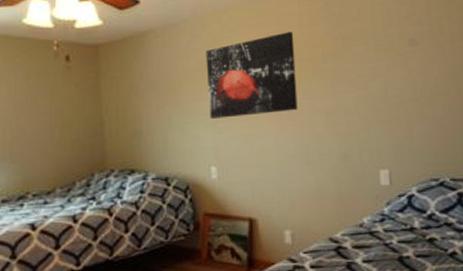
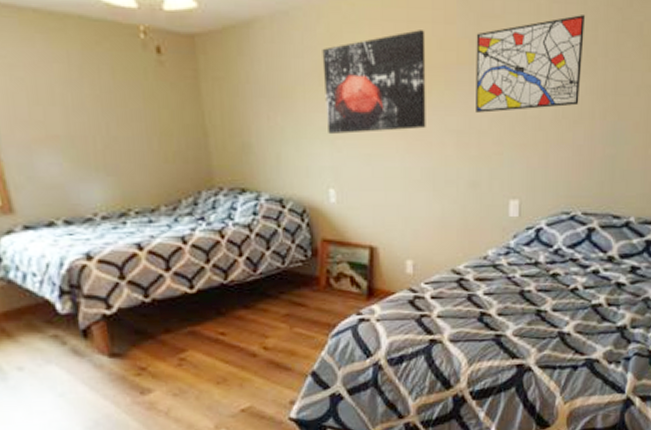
wall art: none [337,13,434,95] -> present [476,15,585,113]

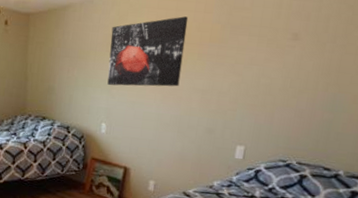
wall art: present [476,15,585,113] -> none [219,10,319,79]

